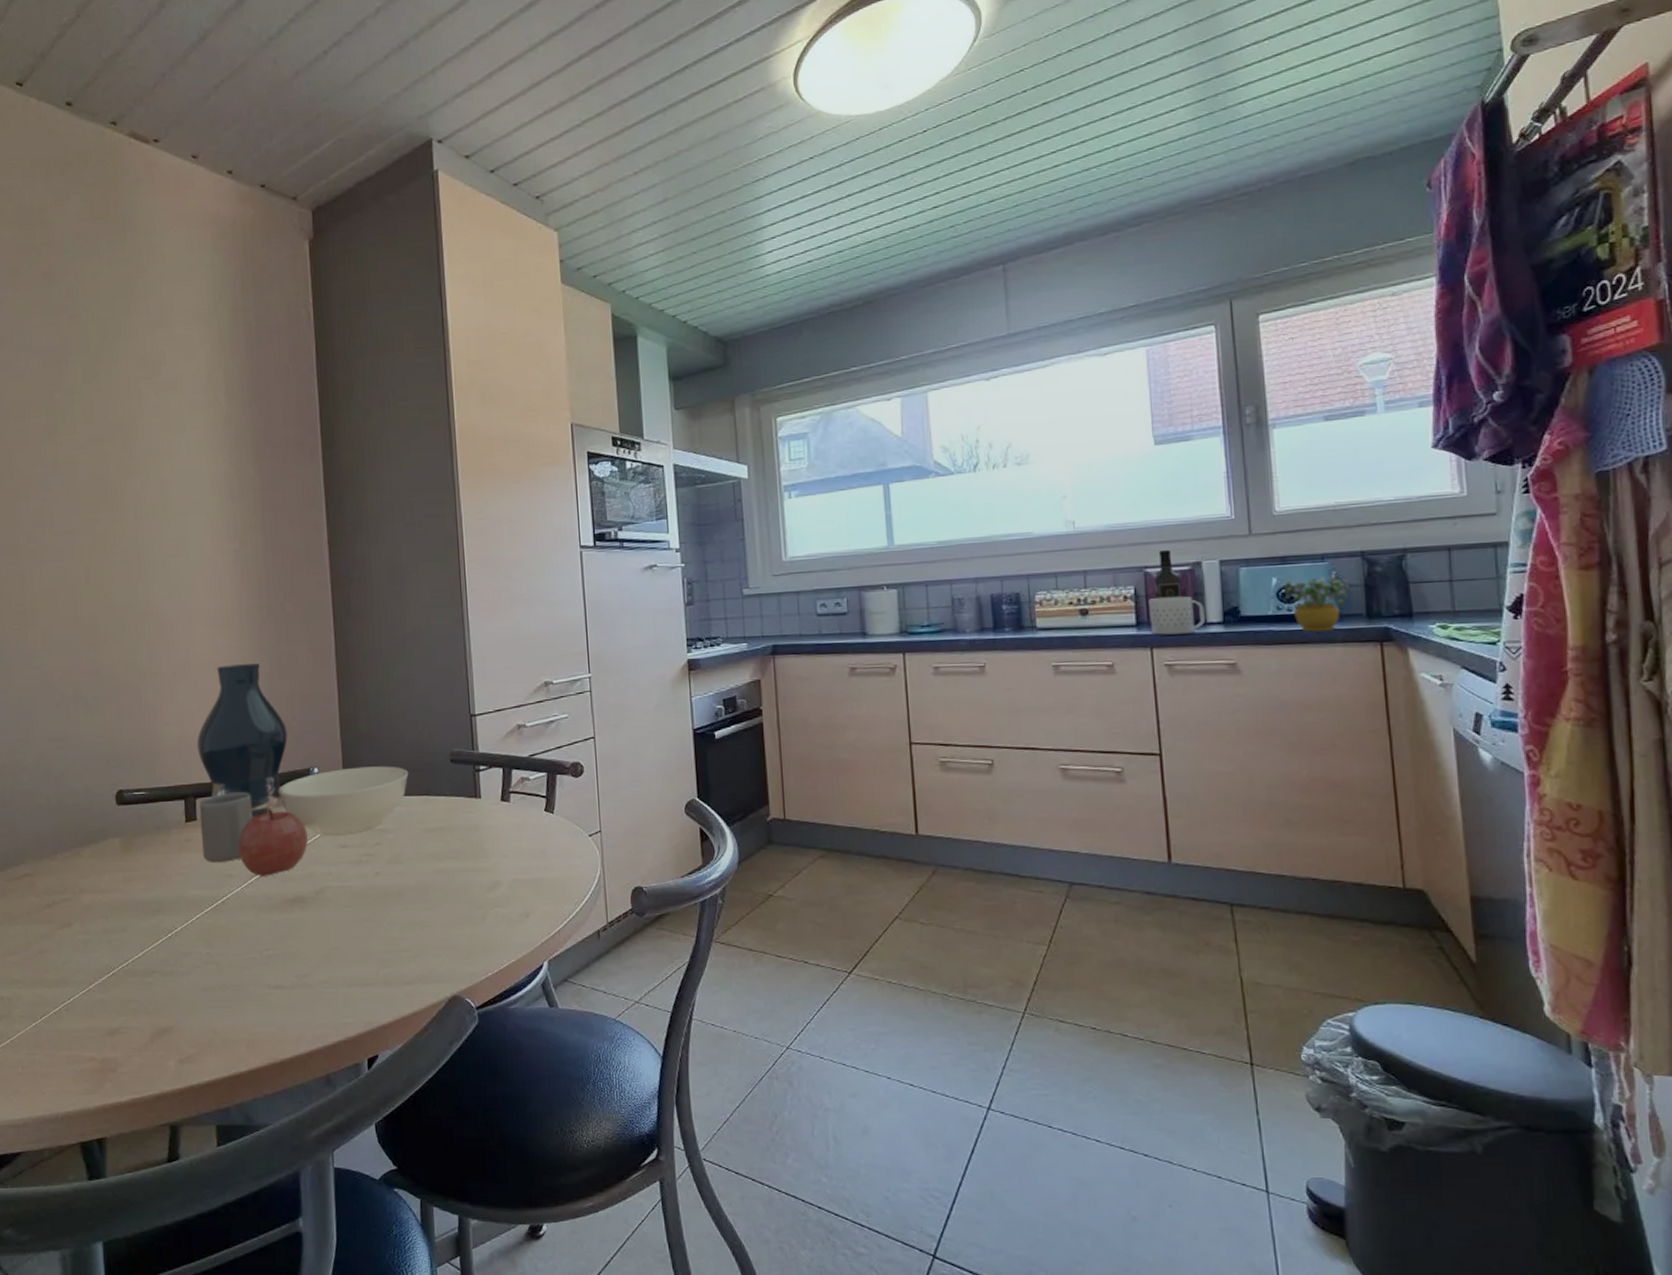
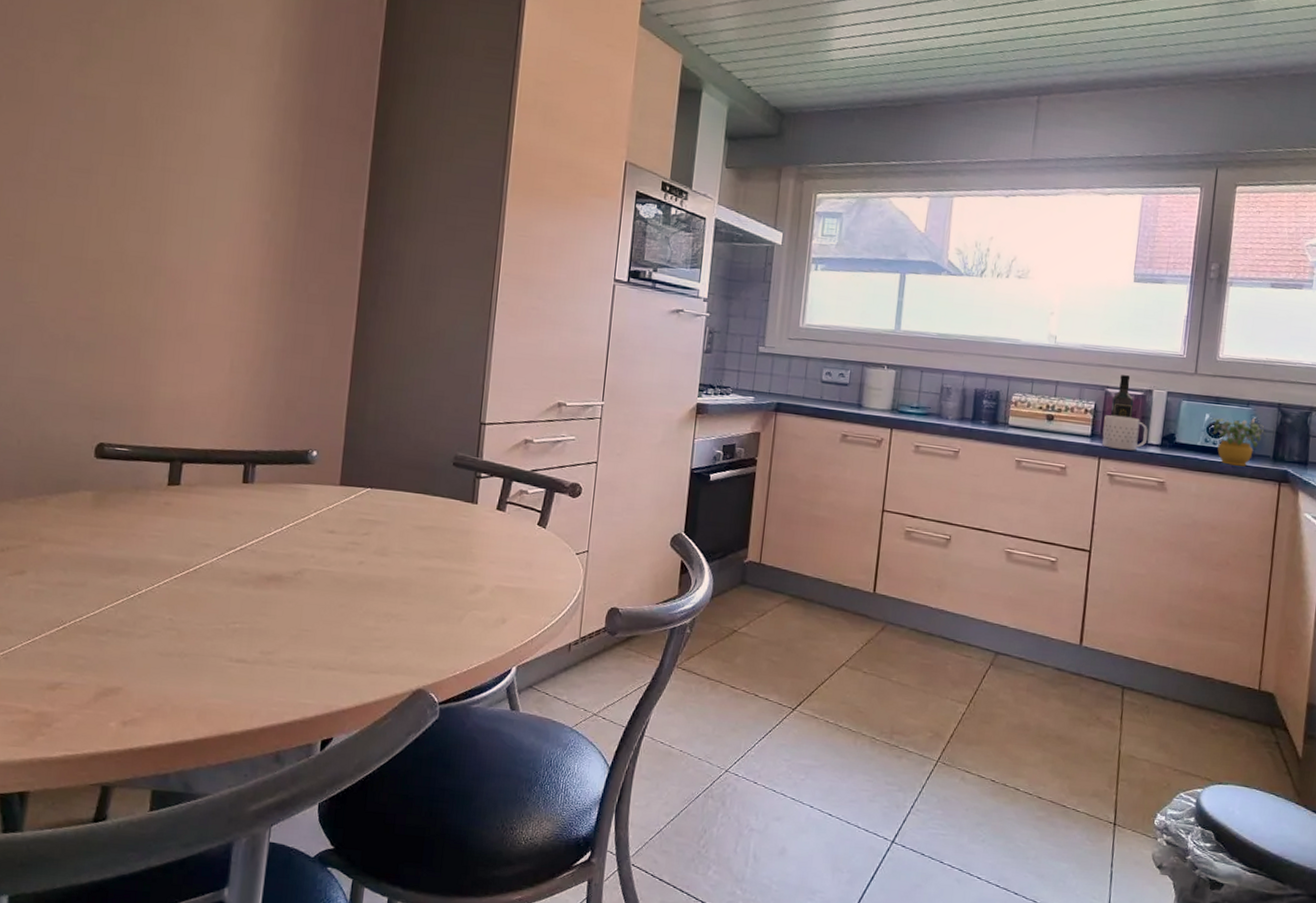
vase: present [196,663,288,819] -> none [192,334,291,492]
cup: present [199,792,253,862] -> none [180,462,243,531]
fruit: present [238,807,308,876] -> none [219,482,296,551]
bowl: present [278,766,409,837] -> none [272,455,410,521]

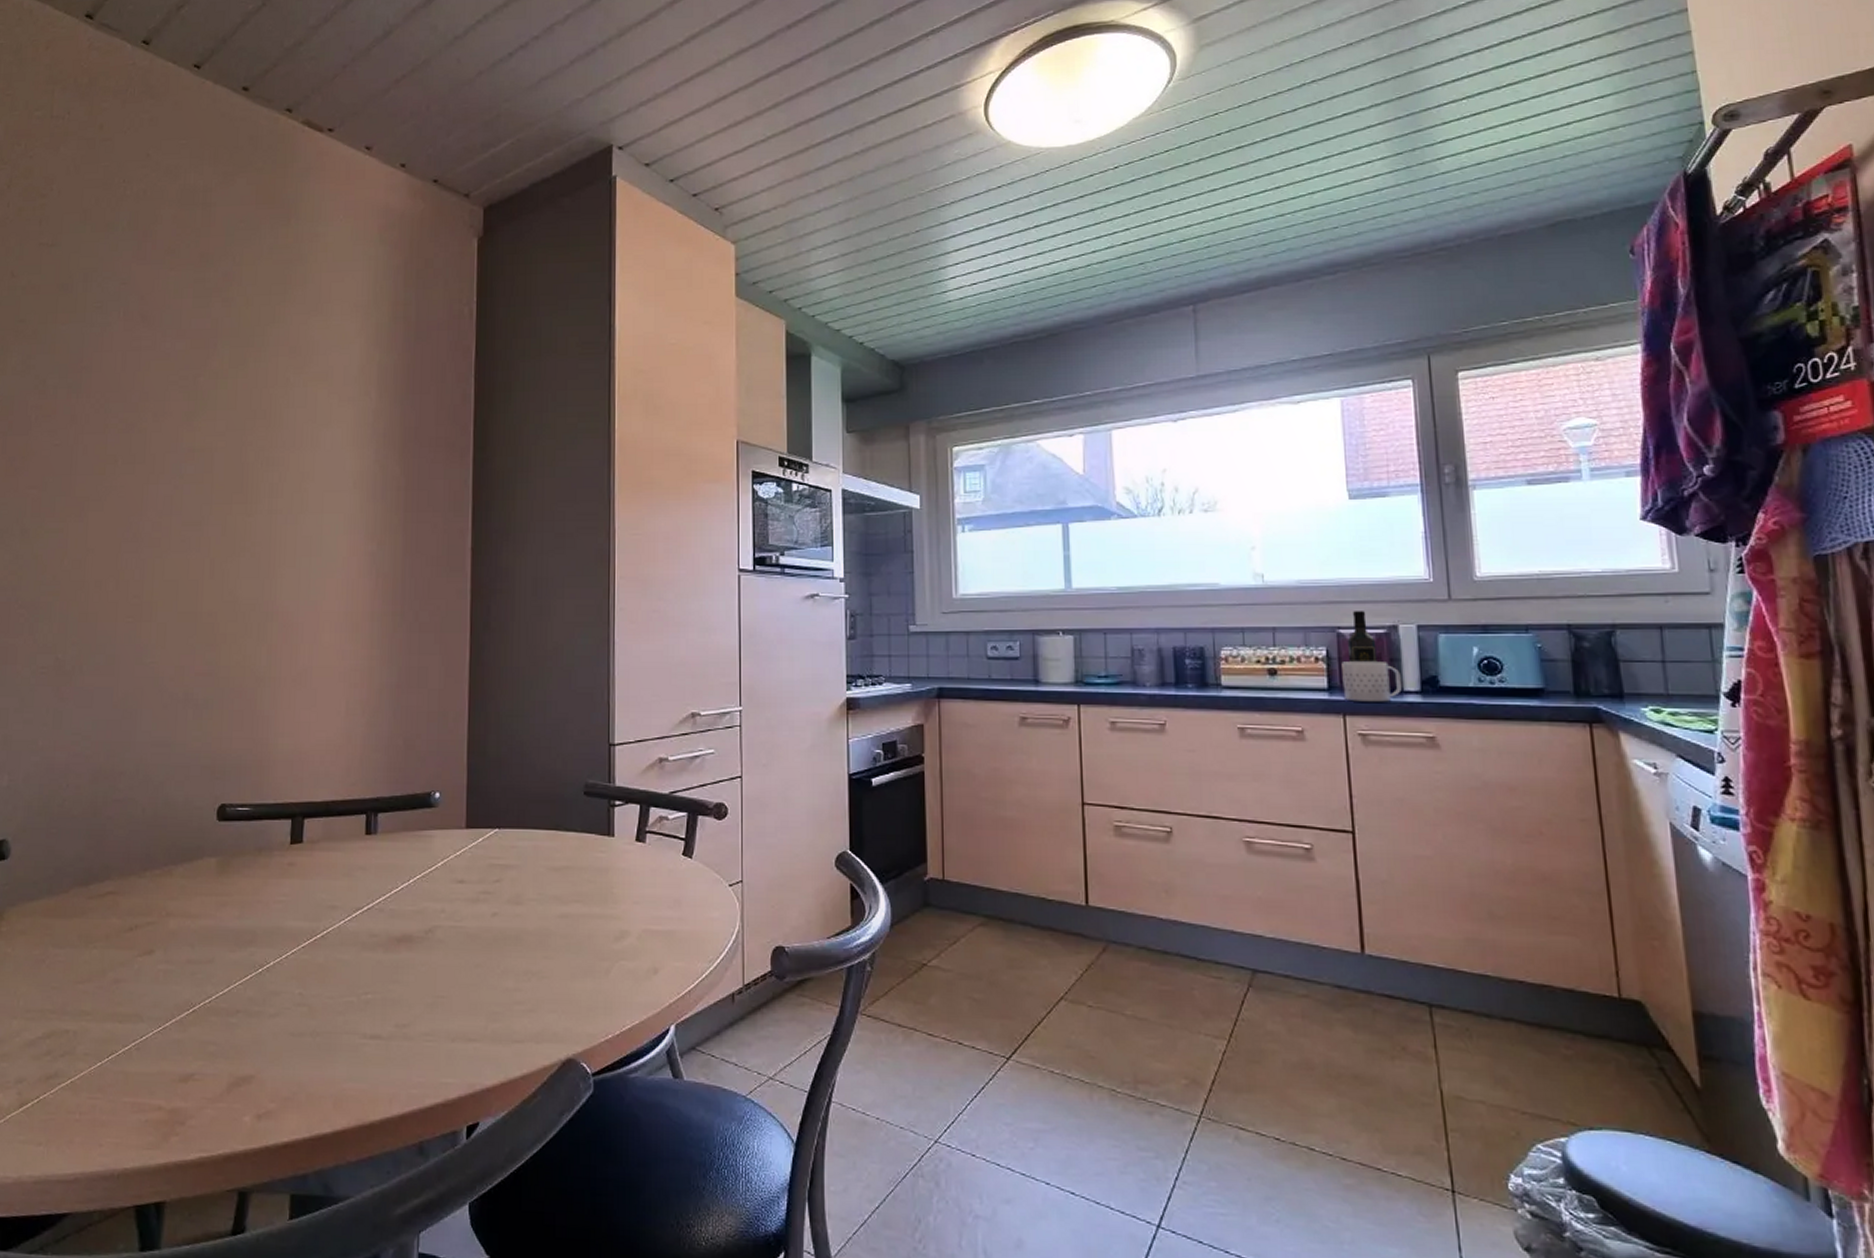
potted flower: present [1208,417,1266,467] -> none [1479,645,1558,708]

